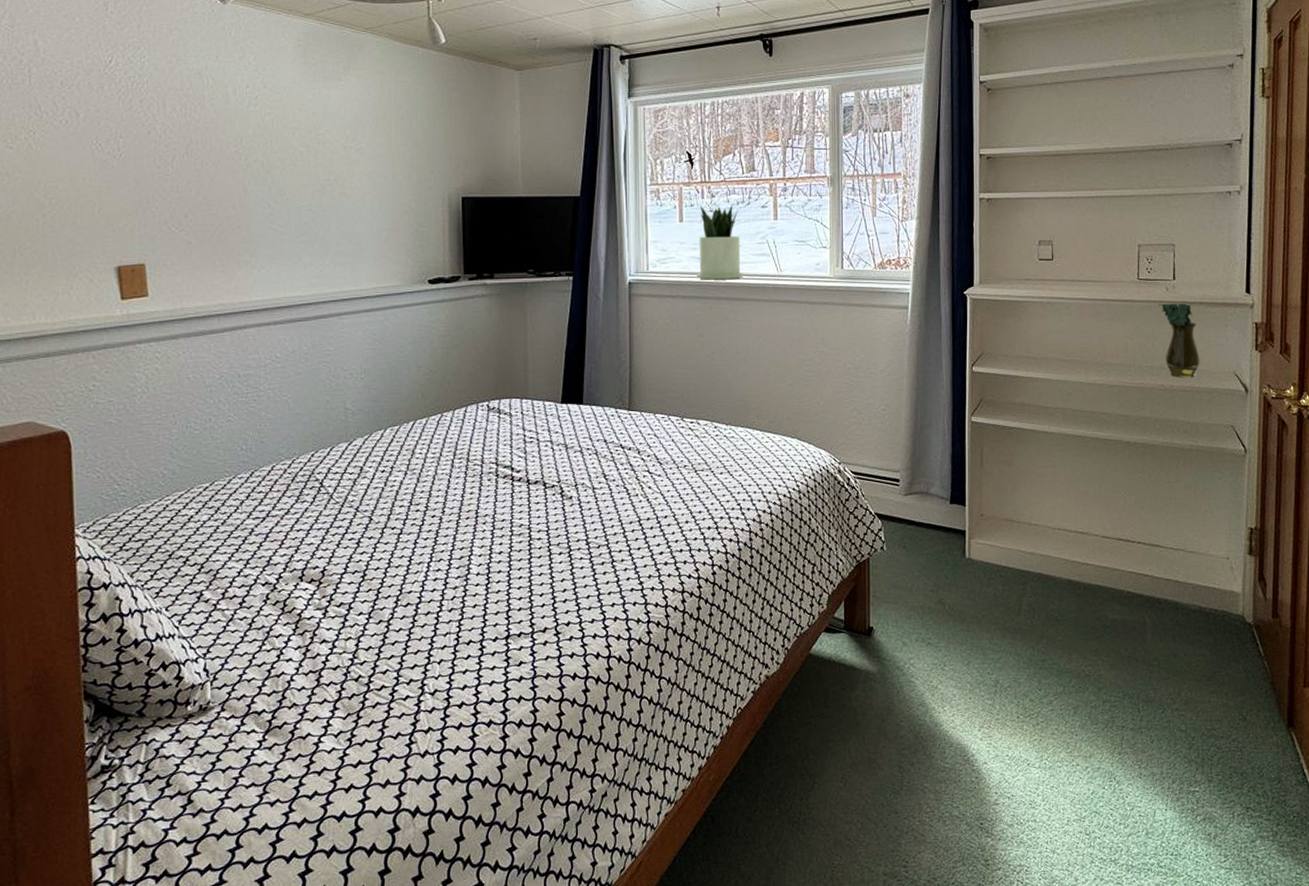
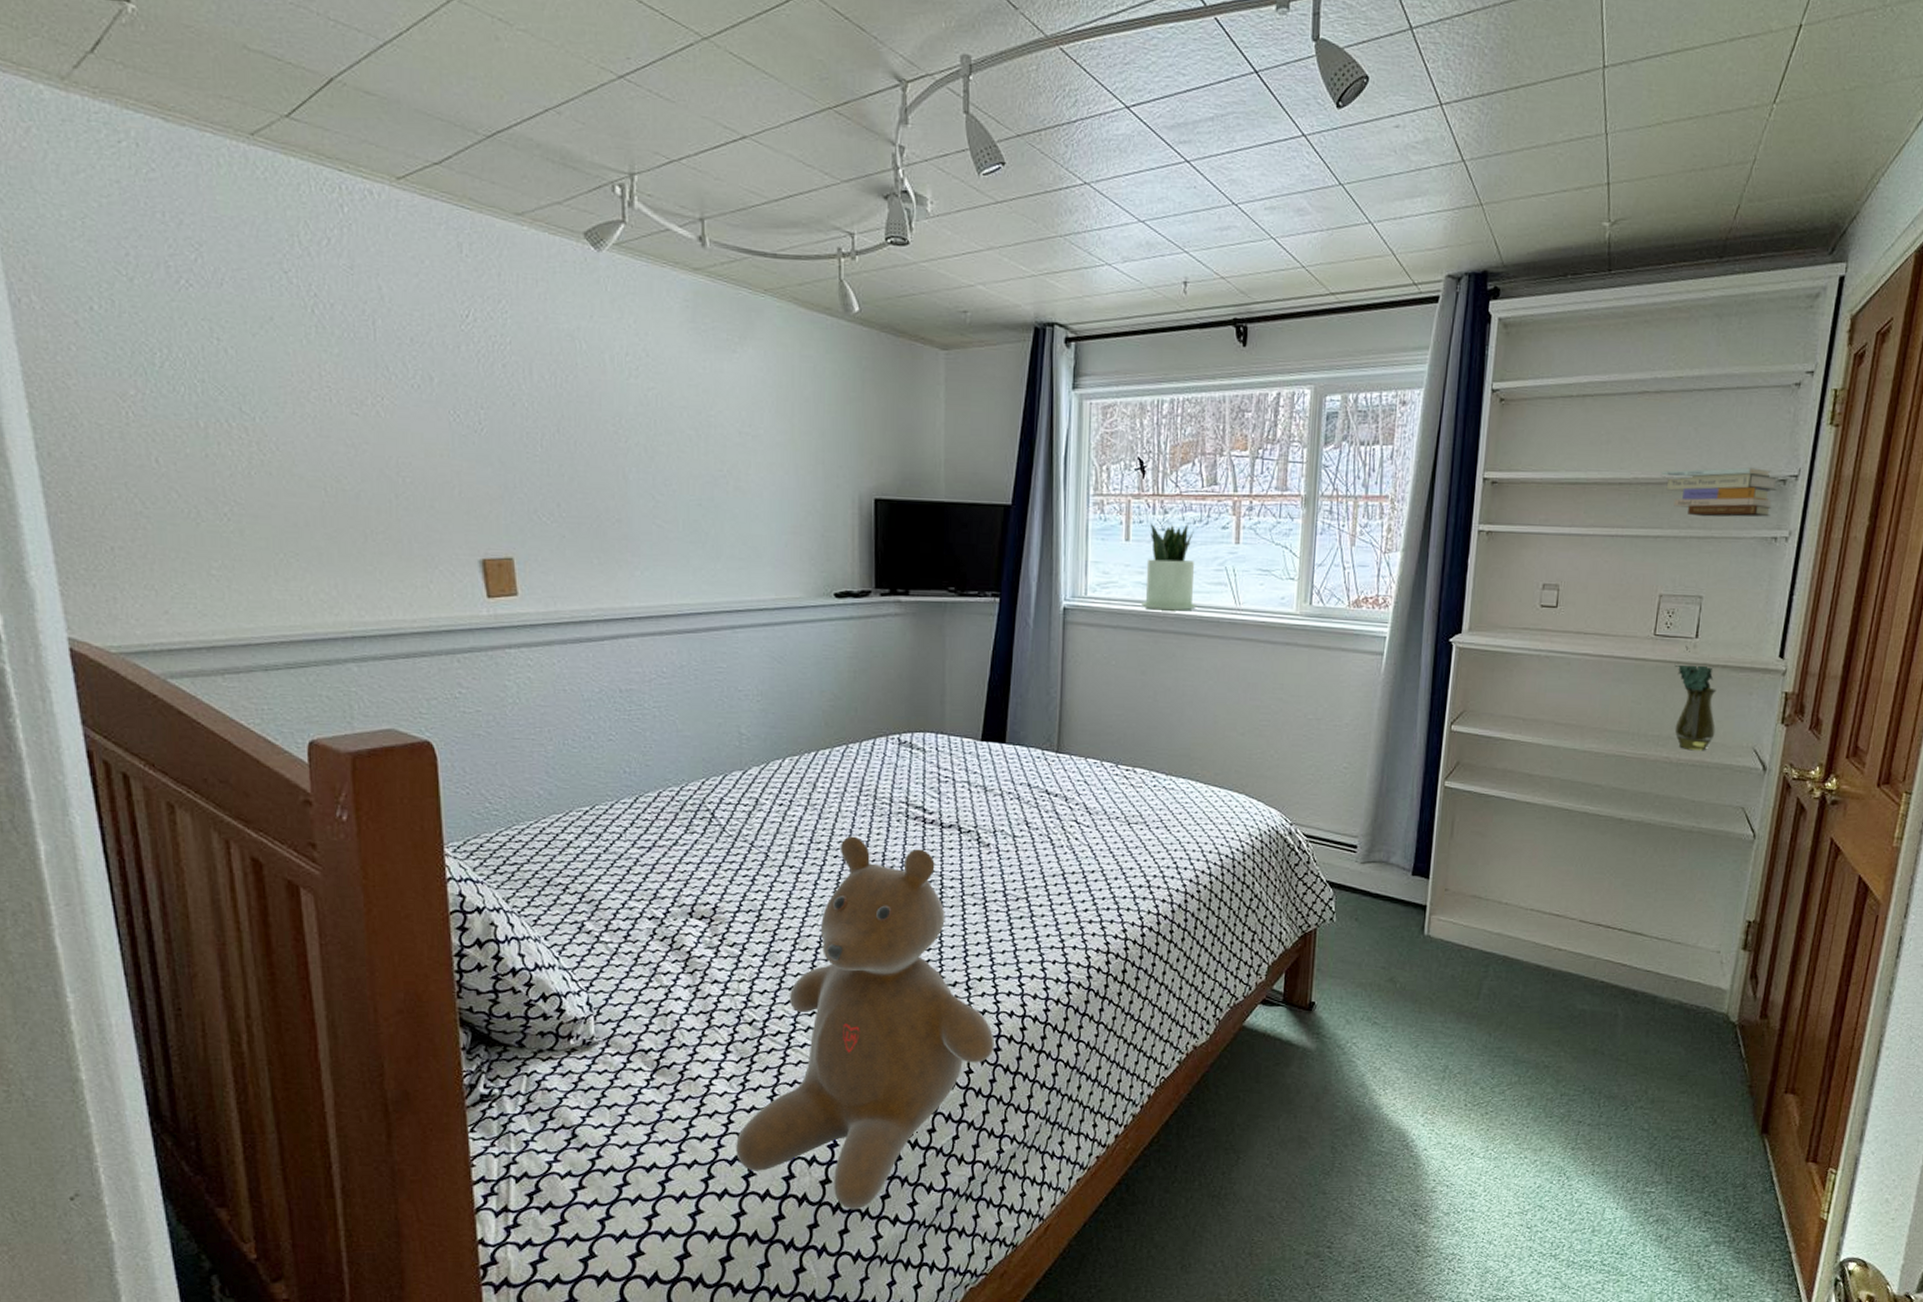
stuffed bear: none [344,496,583,859] -> present [736,836,994,1210]
books: none [1127,135,1226,177] -> present [1660,467,1779,517]

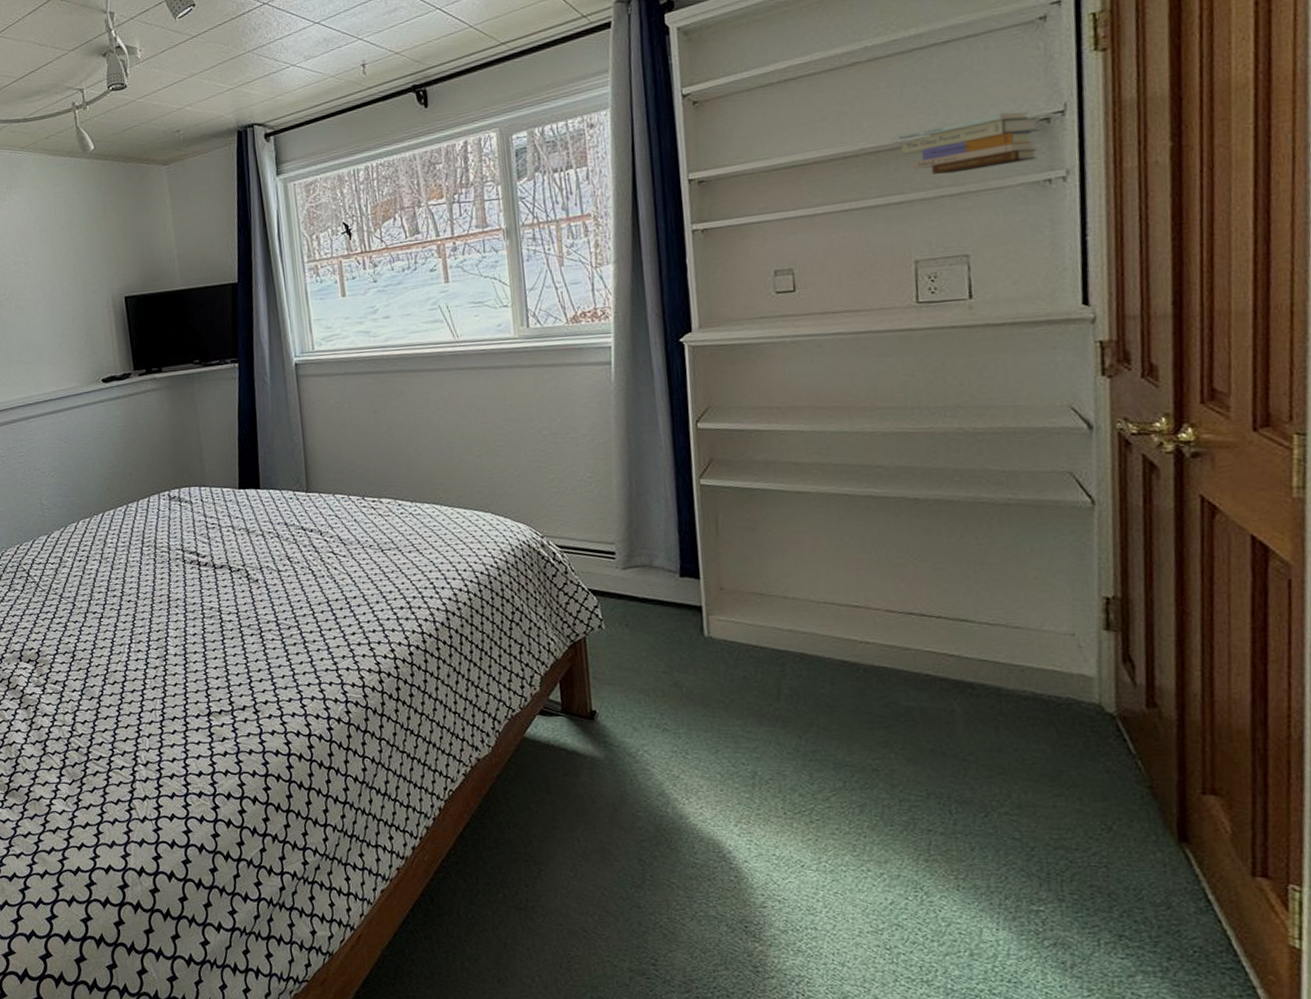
stuffed bear: present [736,836,994,1210] -> none [77,582,287,917]
planter: present [1140,522,1198,611] -> none [362,271,418,354]
vase: present [1674,645,1717,751] -> none [948,308,1016,418]

